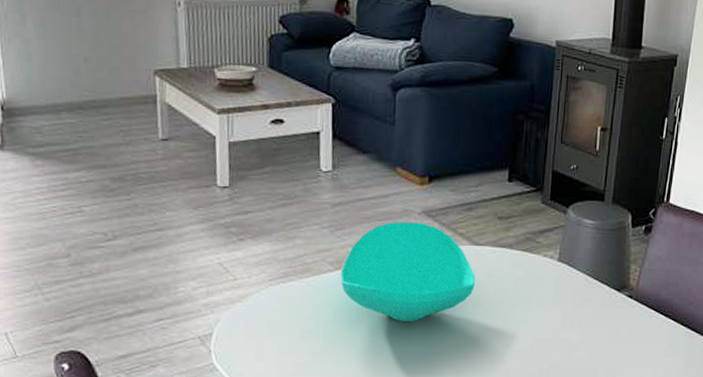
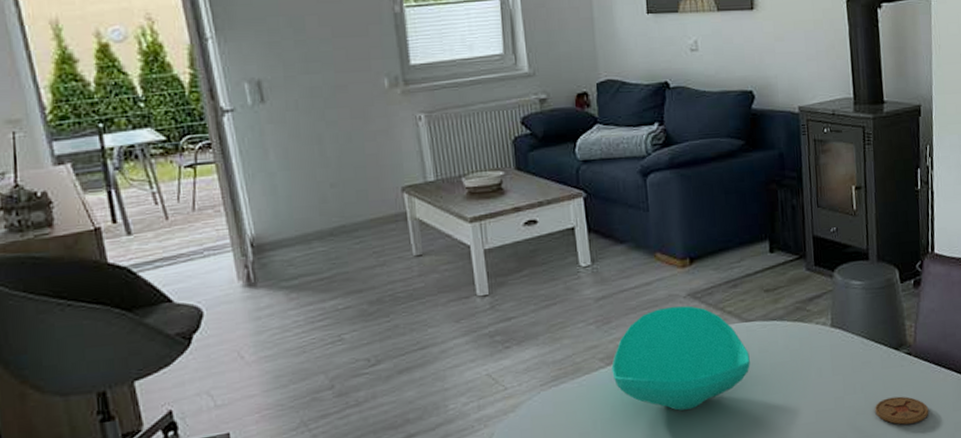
coaster: none [589,336,641,363] -> present [875,396,929,425]

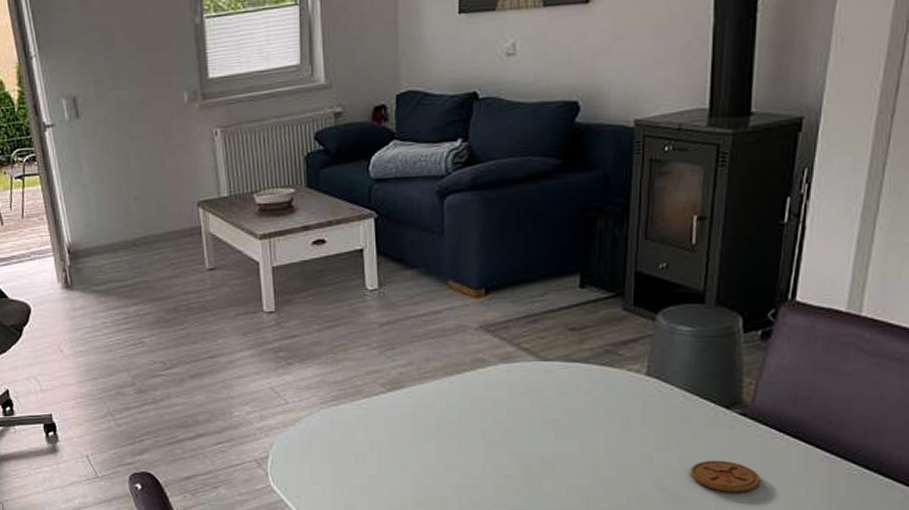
table top decor: present [611,305,750,411] -> none [392,337,544,444]

